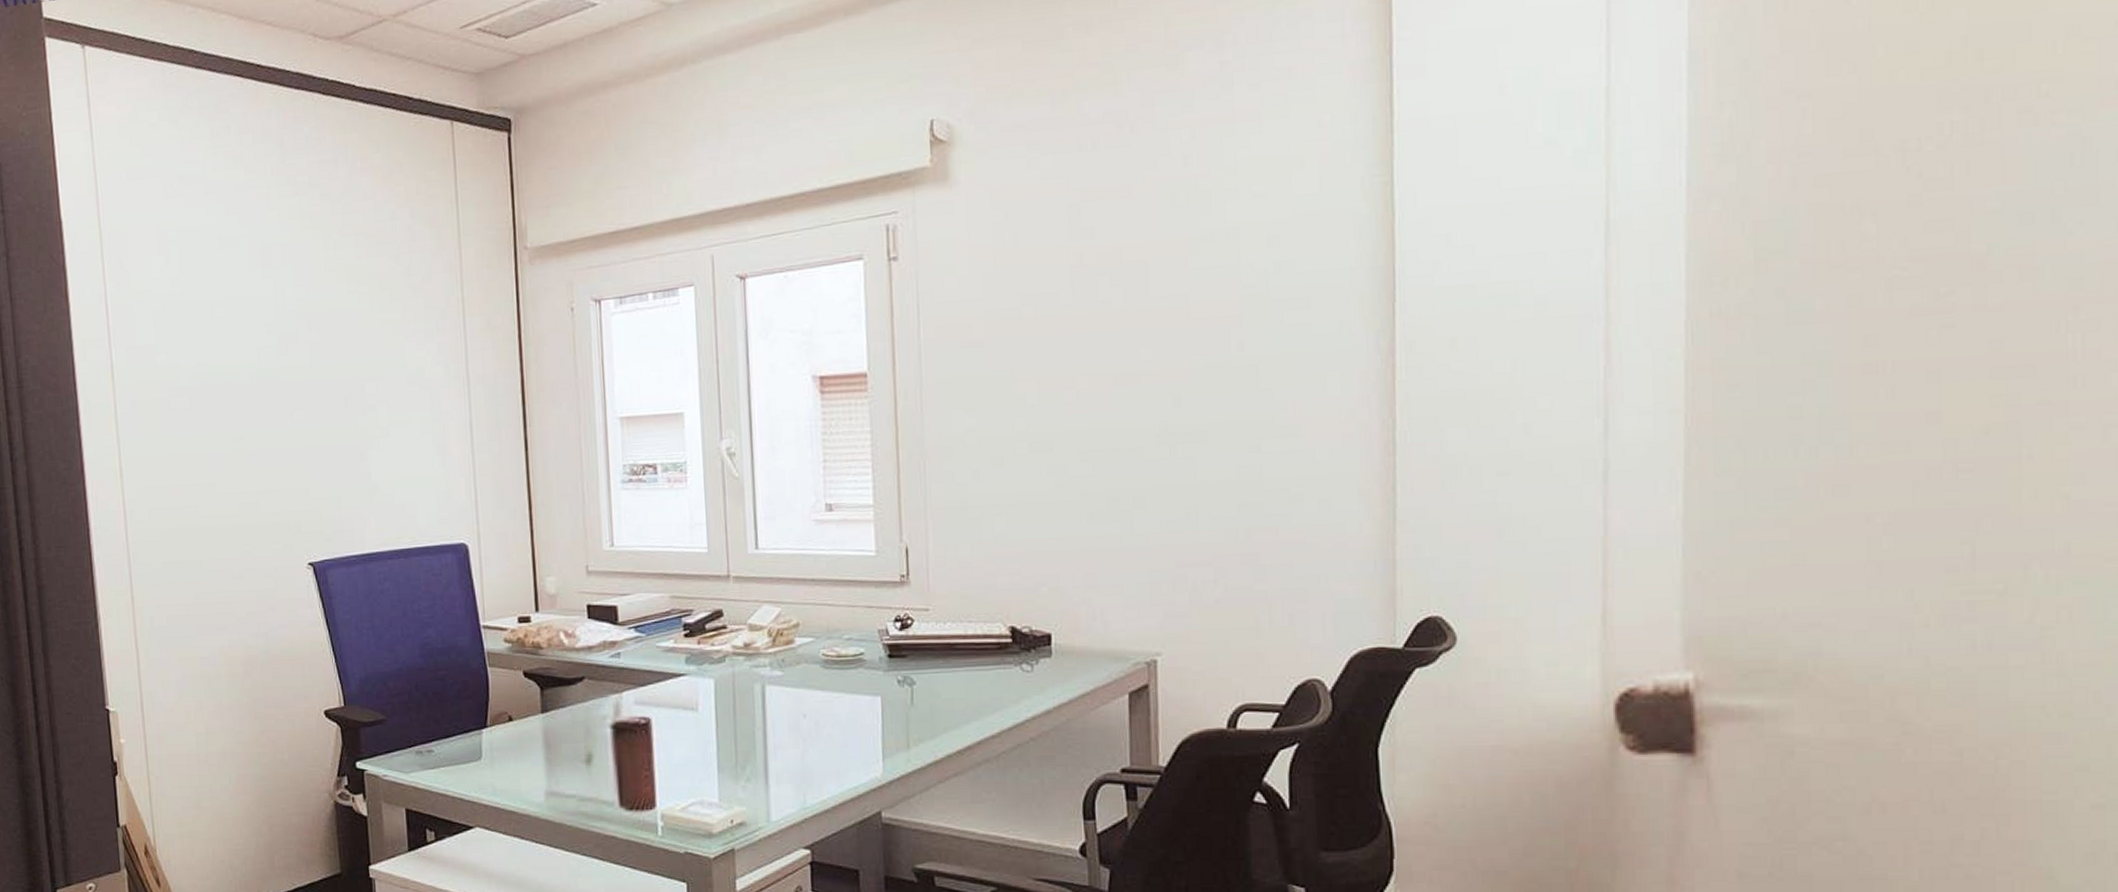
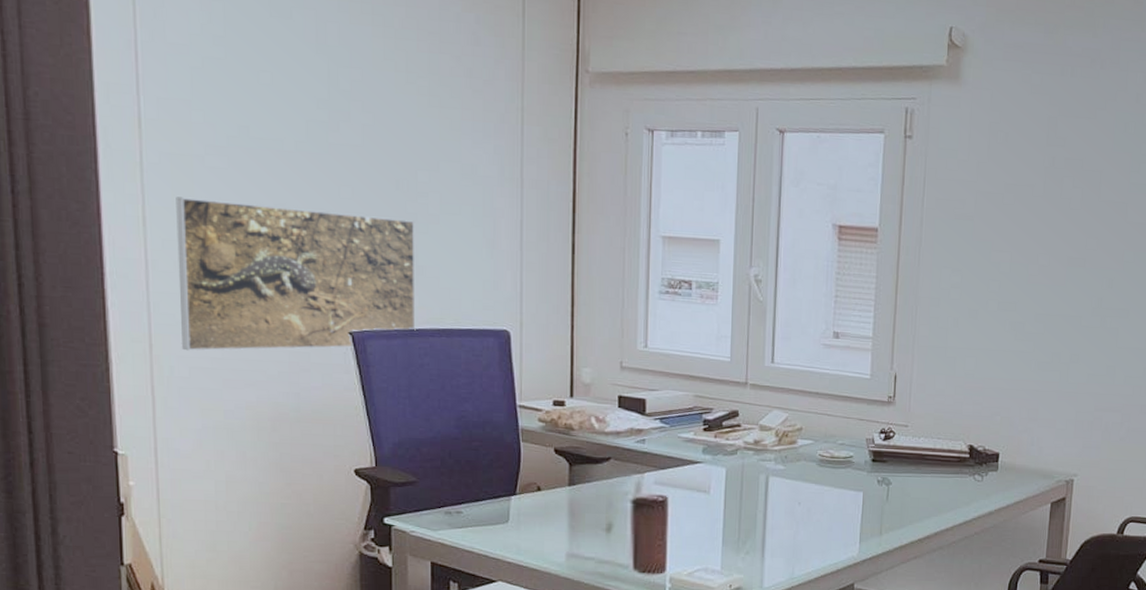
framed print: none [147,436,374,599] -> present [176,196,416,351]

